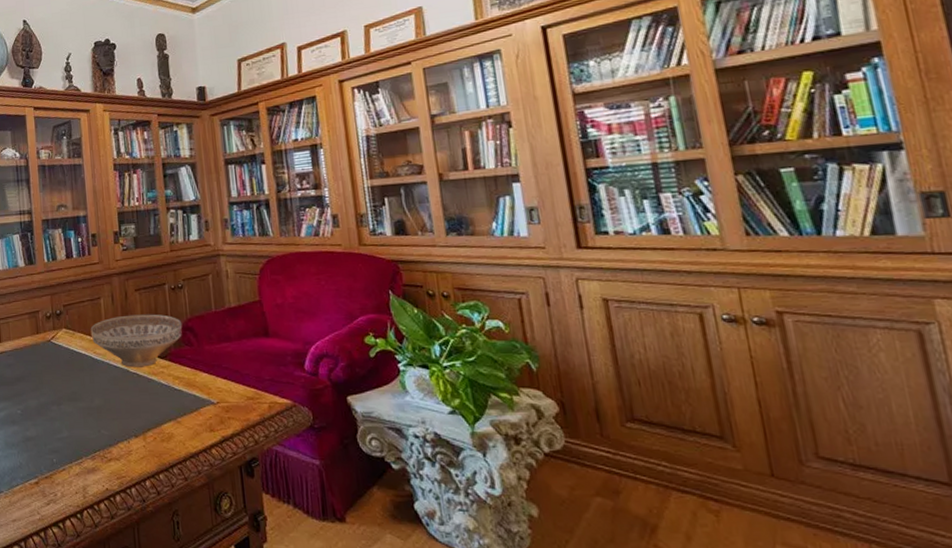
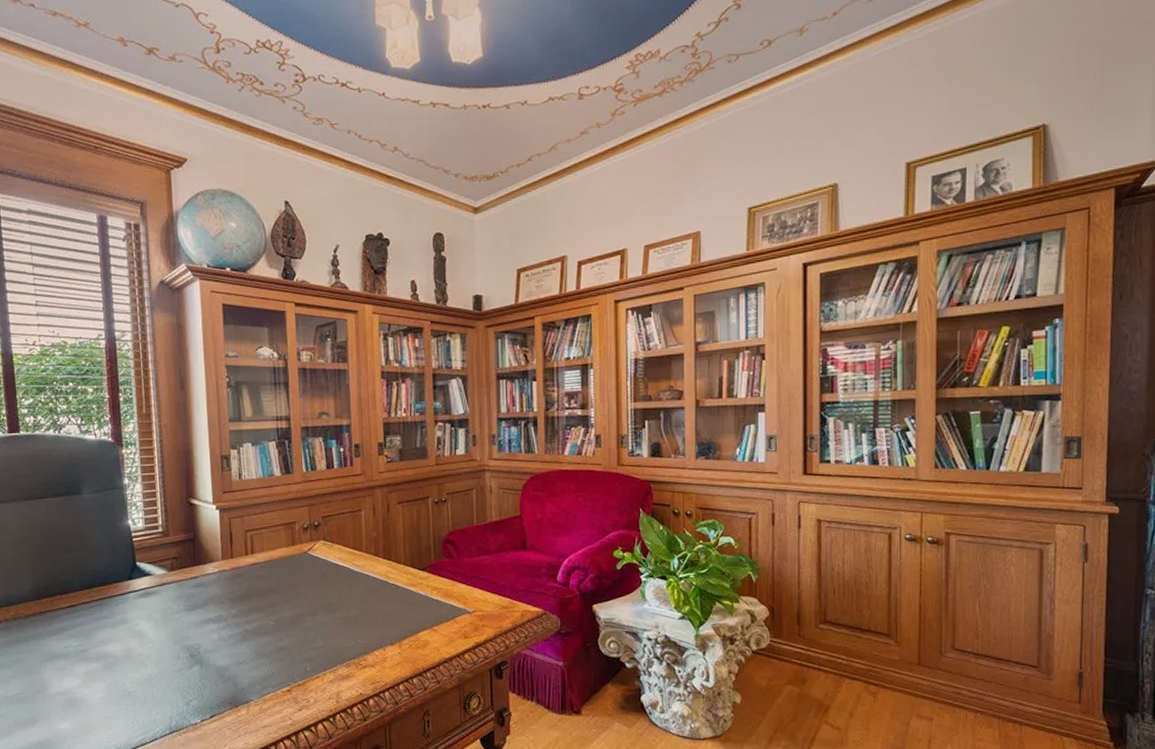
decorative bowl: present [90,314,183,368] -> none [349,527,444,579]

